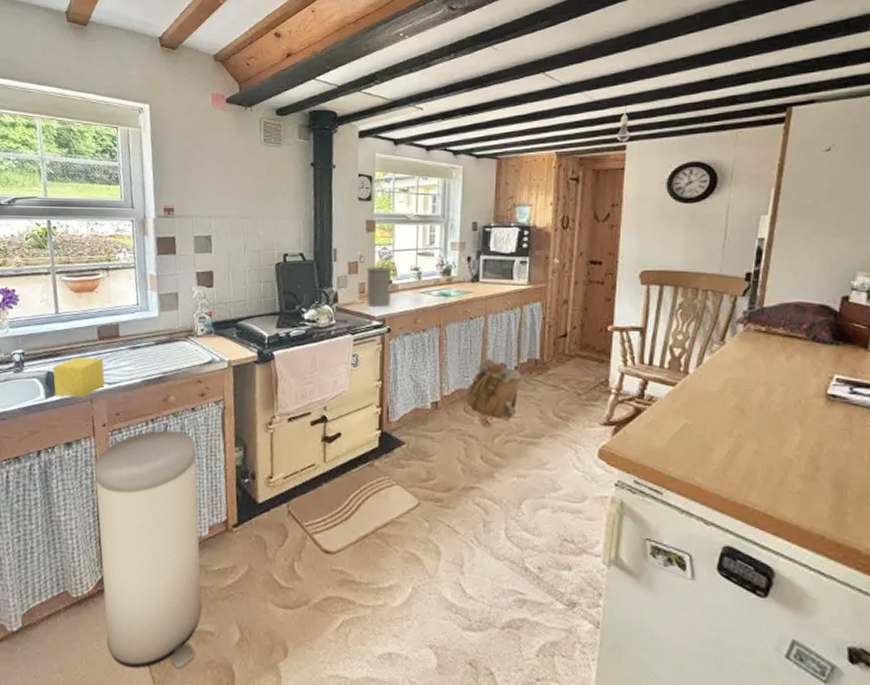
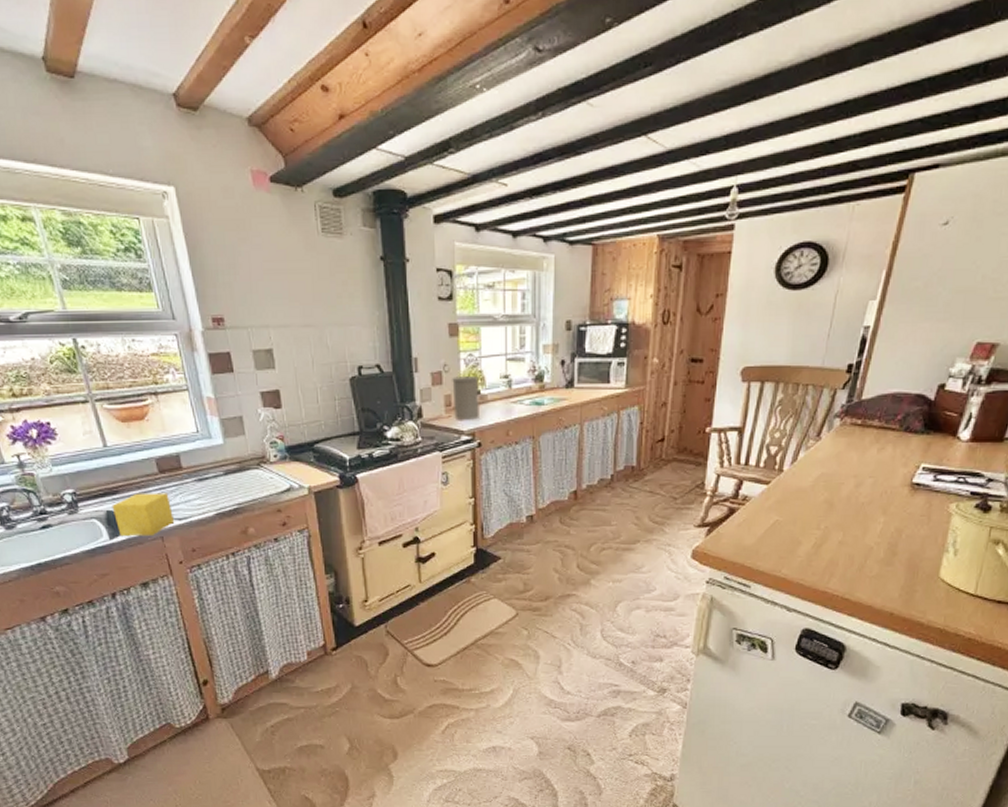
pedal bin: present [94,429,202,670] -> none [177,562,309,783]
backpack: present [465,358,522,428] -> none [560,467,618,538]

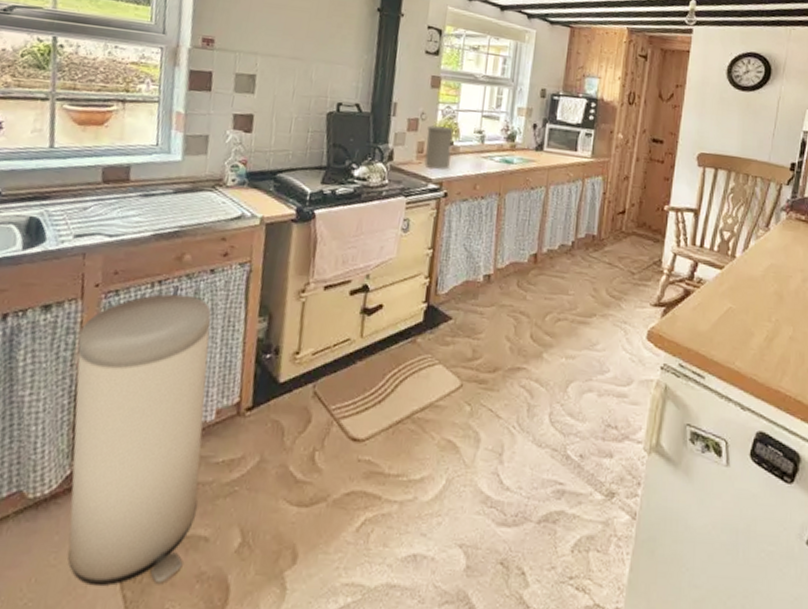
sponge: present [112,493,175,537] -> none [35,201,106,252]
pedal bin: none [177,562,309,783] -> present [67,293,212,587]

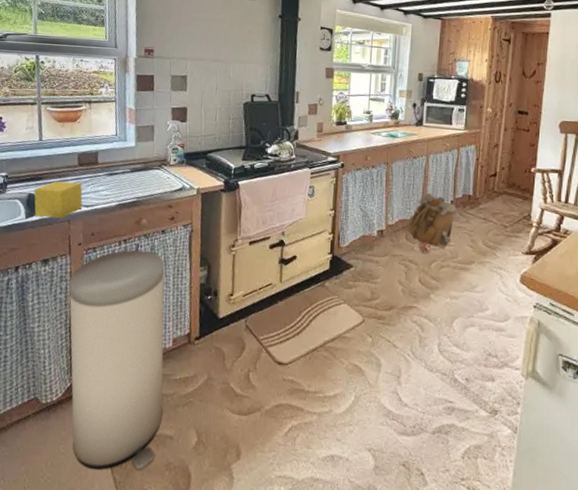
sponge: none [35,201,106,252] -> present [34,181,83,219]
canister: present [424,125,454,170] -> none [324,109,347,145]
backpack: none [519,230,578,305] -> present [407,192,457,255]

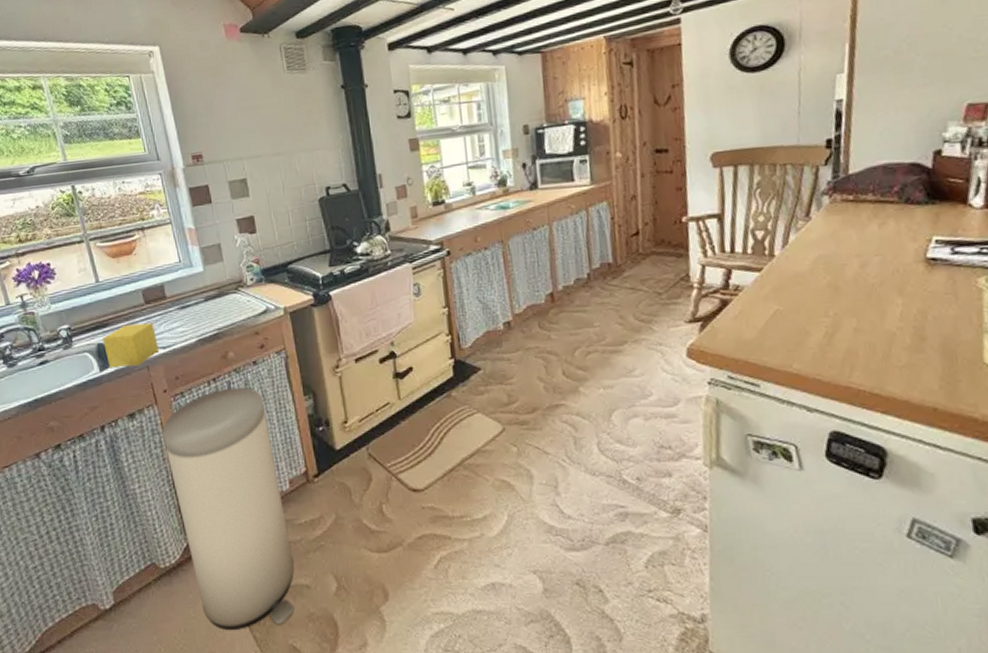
backpack: present [407,192,457,255] -> none [538,268,596,342]

